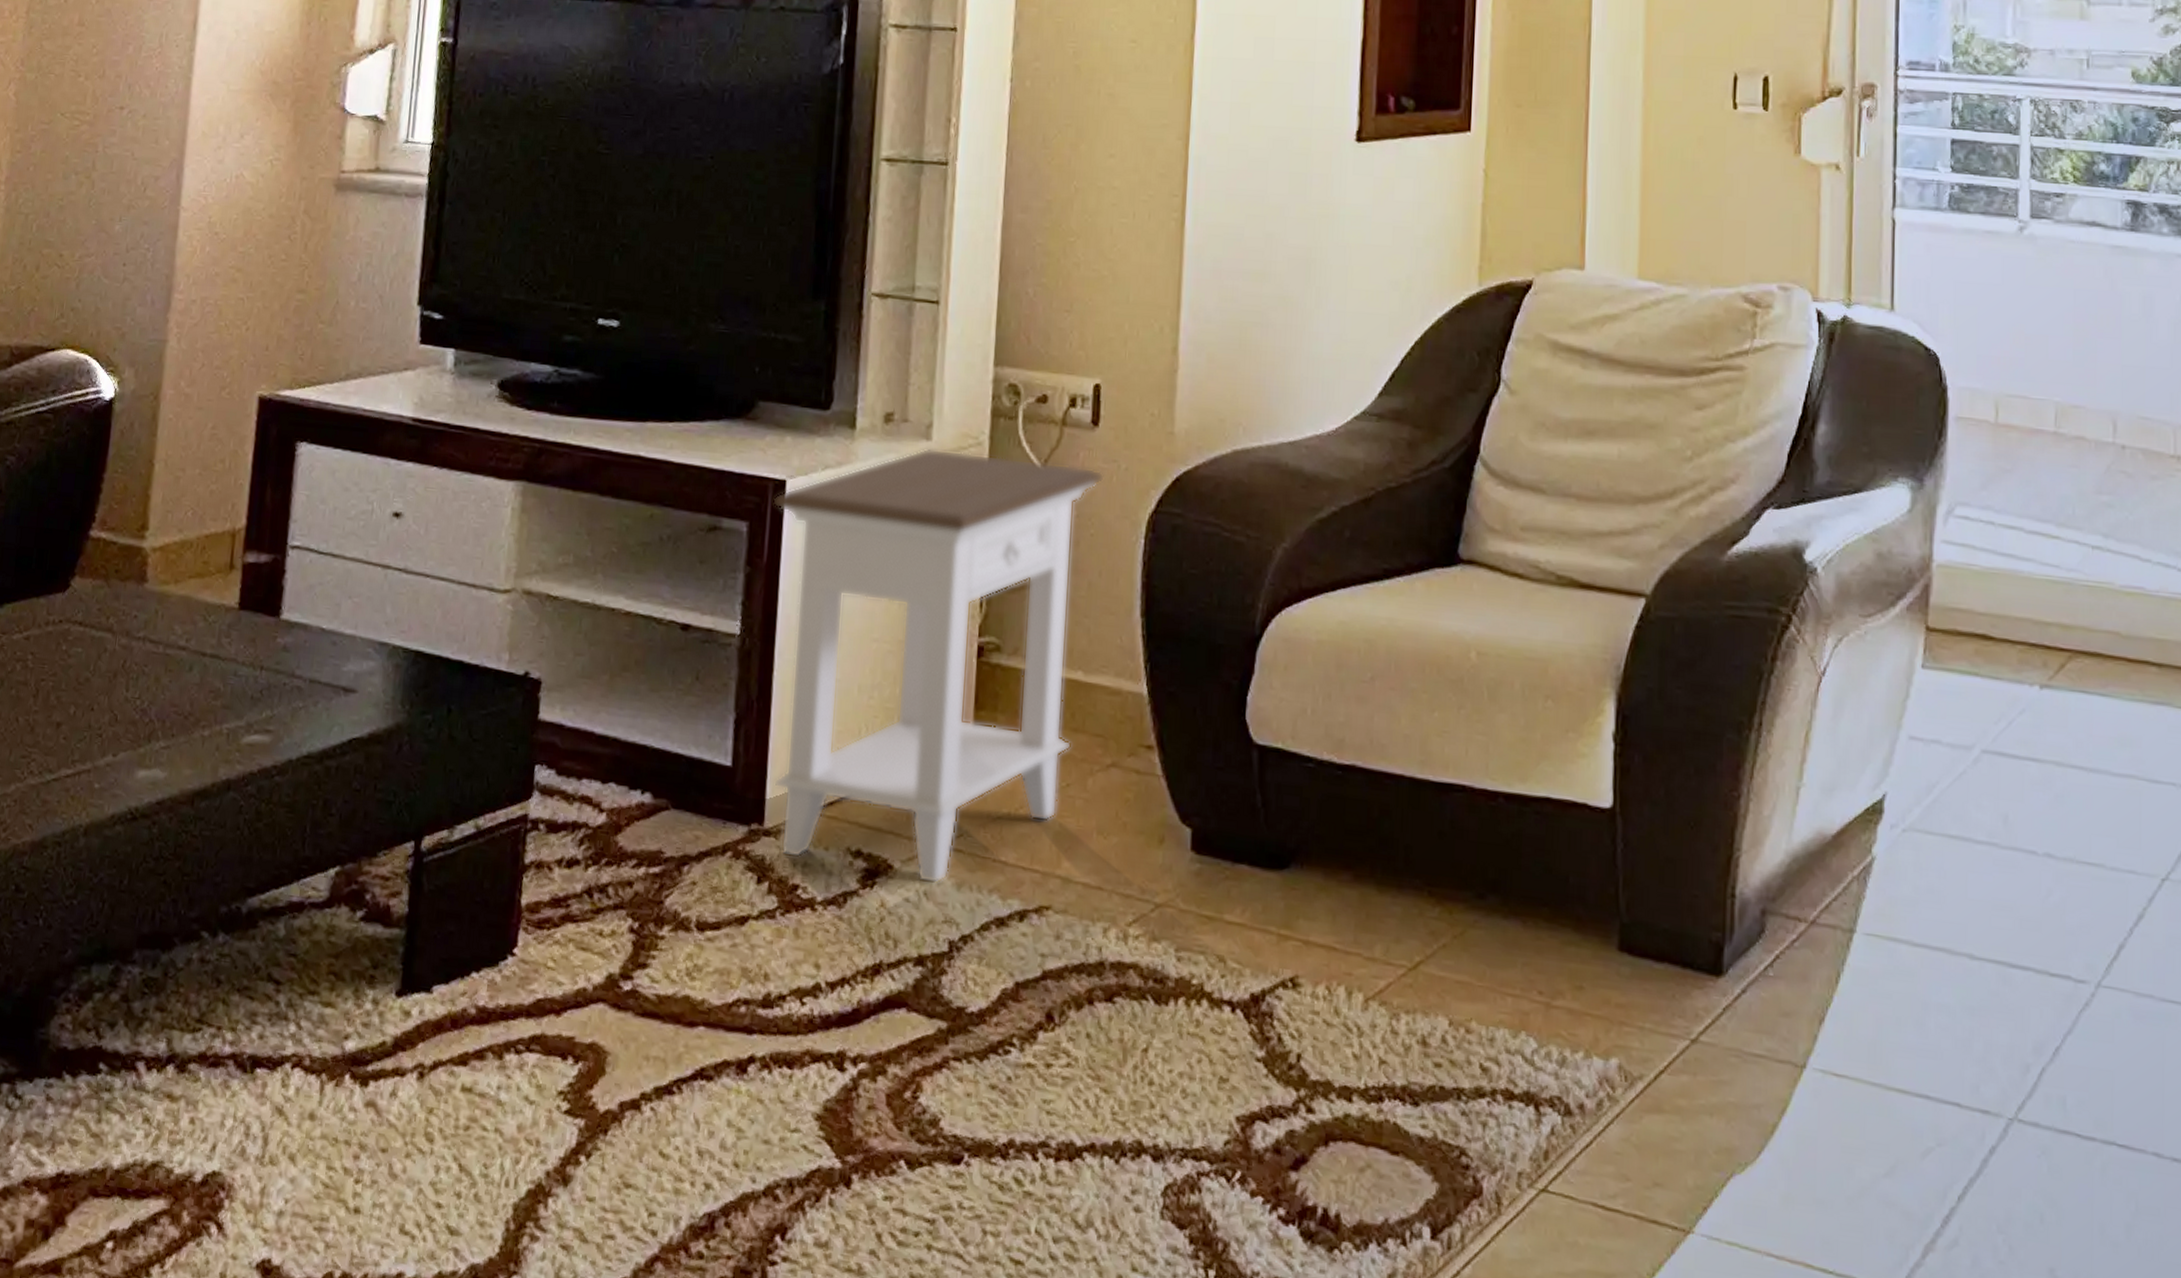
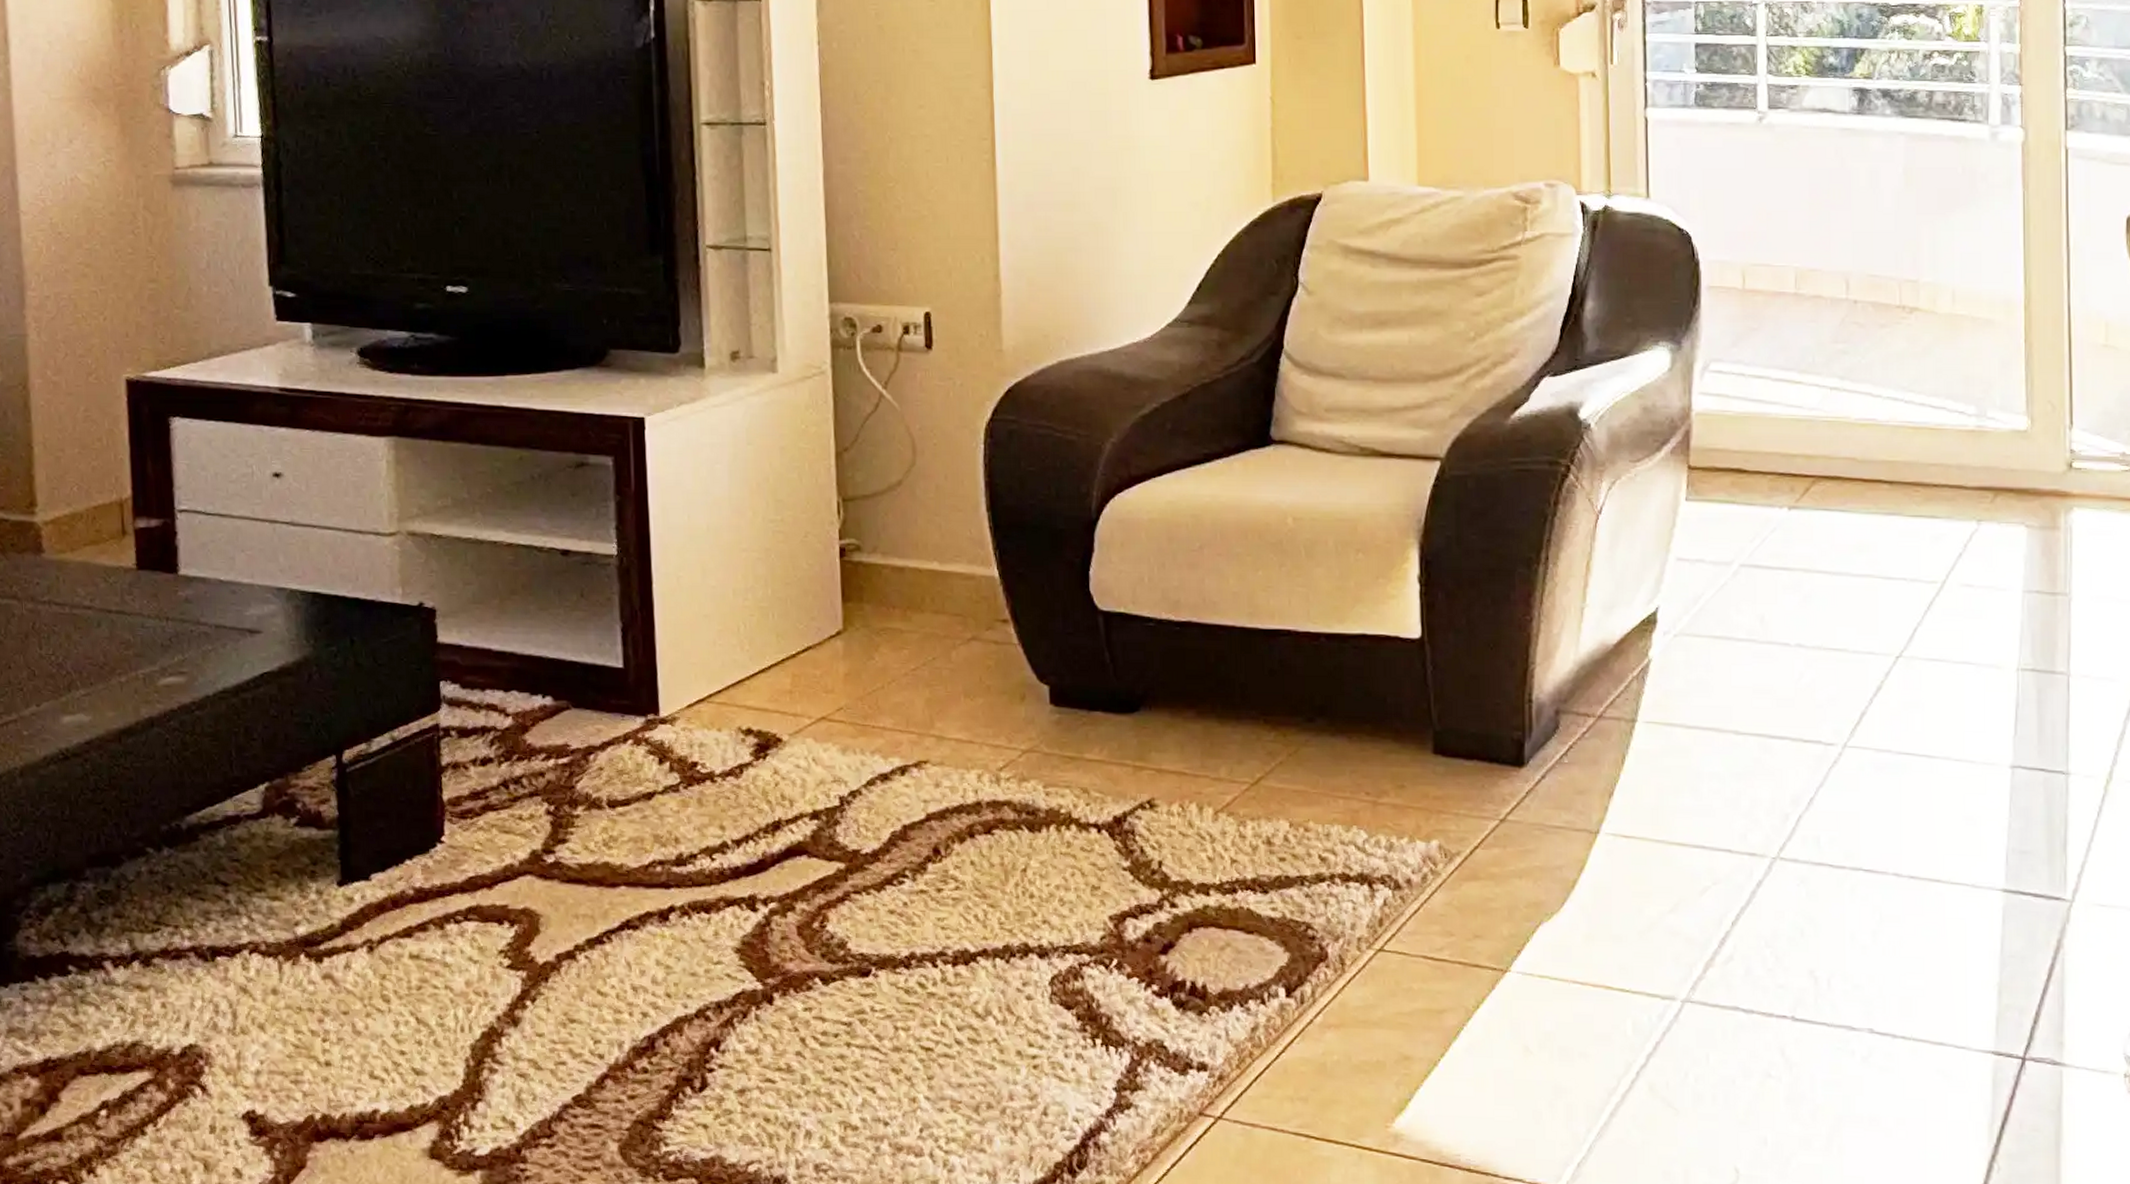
nightstand: present [773,448,1104,884] -> none [634,380,942,751]

